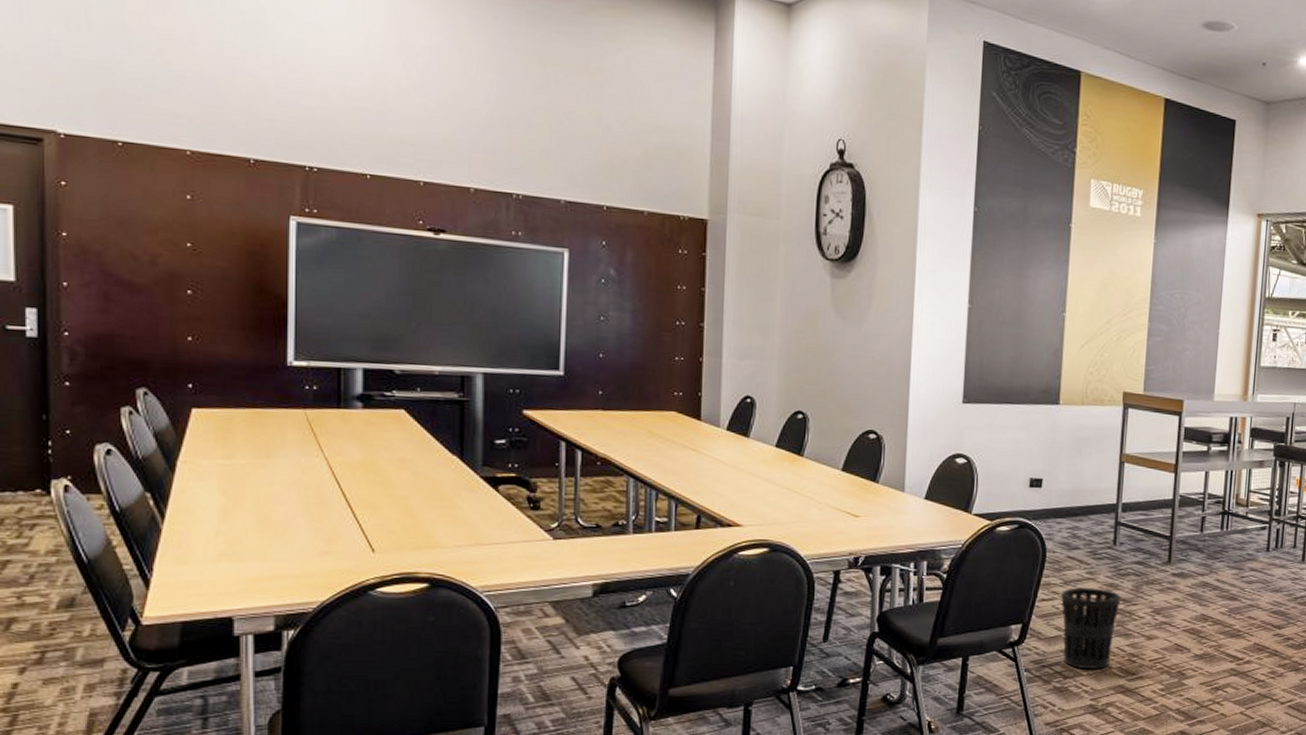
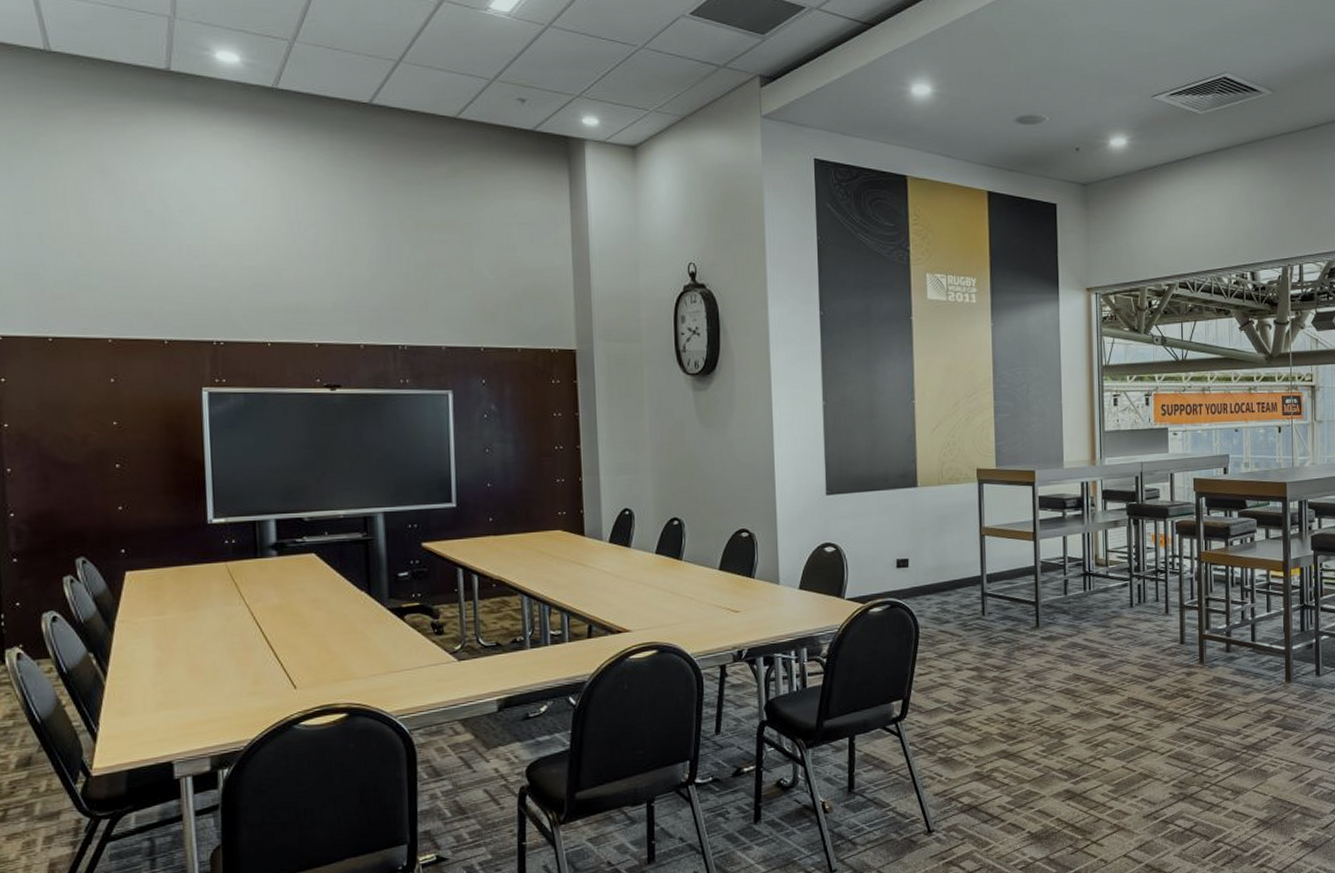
wastebasket: present [1061,587,1121,669] -> none [937,658,994,738]

